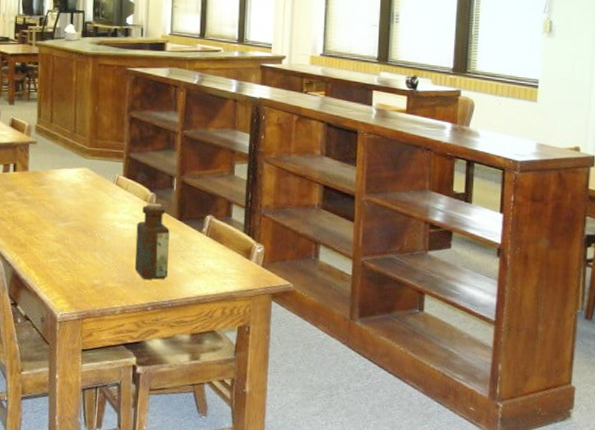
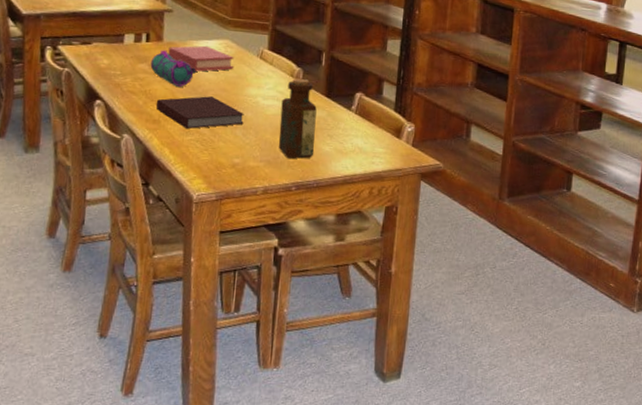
pencil case: none [17,178,58,214] -> present [150,50,196,88]
notebook: none [22,221,103,252] -> present [155,96,245,129]
book: none [33,173,92,198] -> present [168,45,234,72]

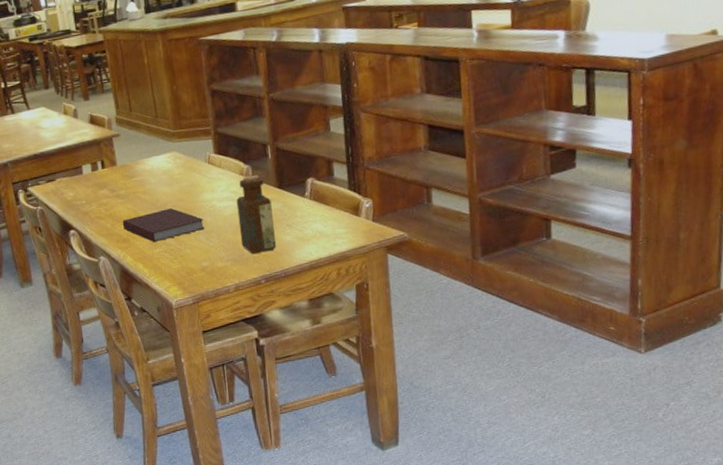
pencil case: present [150,50,196,88] -> none [110,173,151,206]
book: present [168,45,234,72] -> none [123,161,185,188]

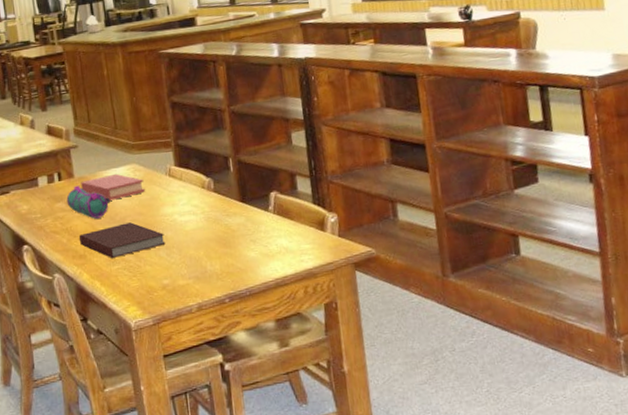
pencil case: none [110,173,151,206] -> present [66,185,110,220]
book: none [123,161,185,188] -> present [81,173,145,201]
bottle: present [236,175,277,254] -> none [198,188,241,271]

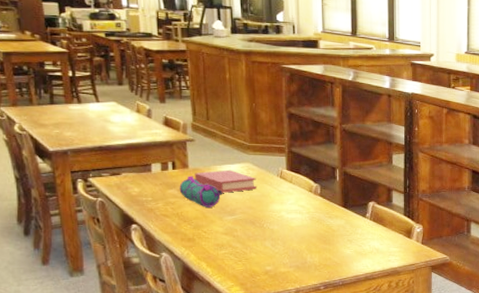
notebook: present [79,222,166,258] -> none [189,214,272,243]

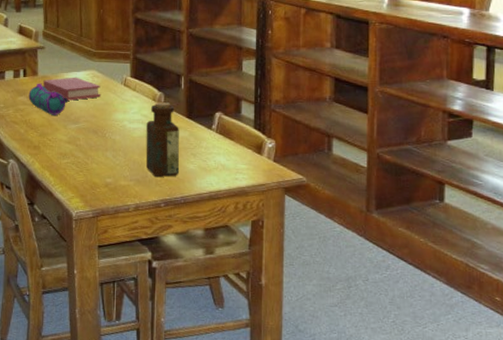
bottle: none [304,193,337,262] -> present [145,102,180,177]

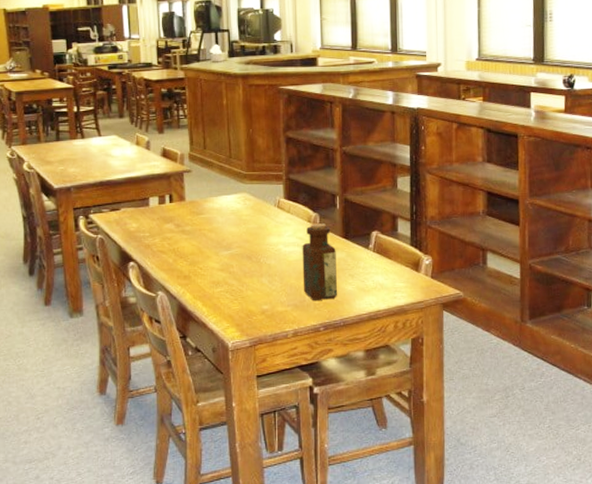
pencil case: present [28,83,67,116] -> none [176,209,218,243]
book: present [43,77,101,101] -> none [191,200,253,226]

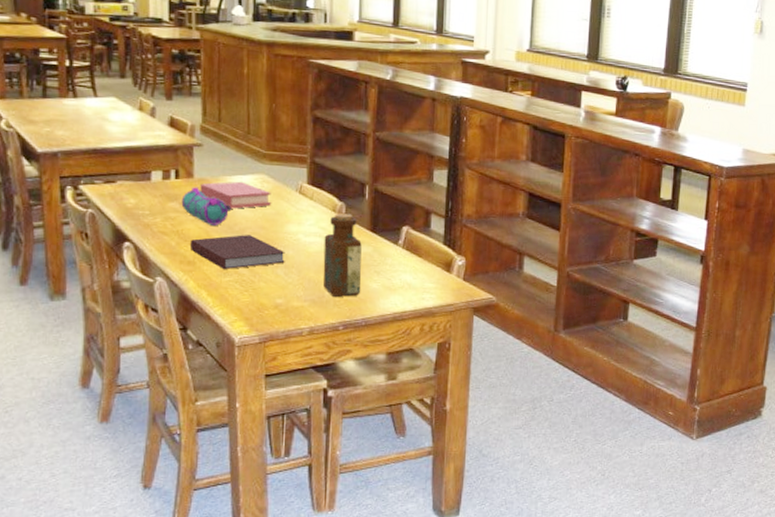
pencil case: none [176,209,218,243] -> present [181,187,230,227]
notebook: none [185,249,268,281] -> present [189,235,285,269]
book: none [191,200,253,226] -> present [200,181,271,209]

